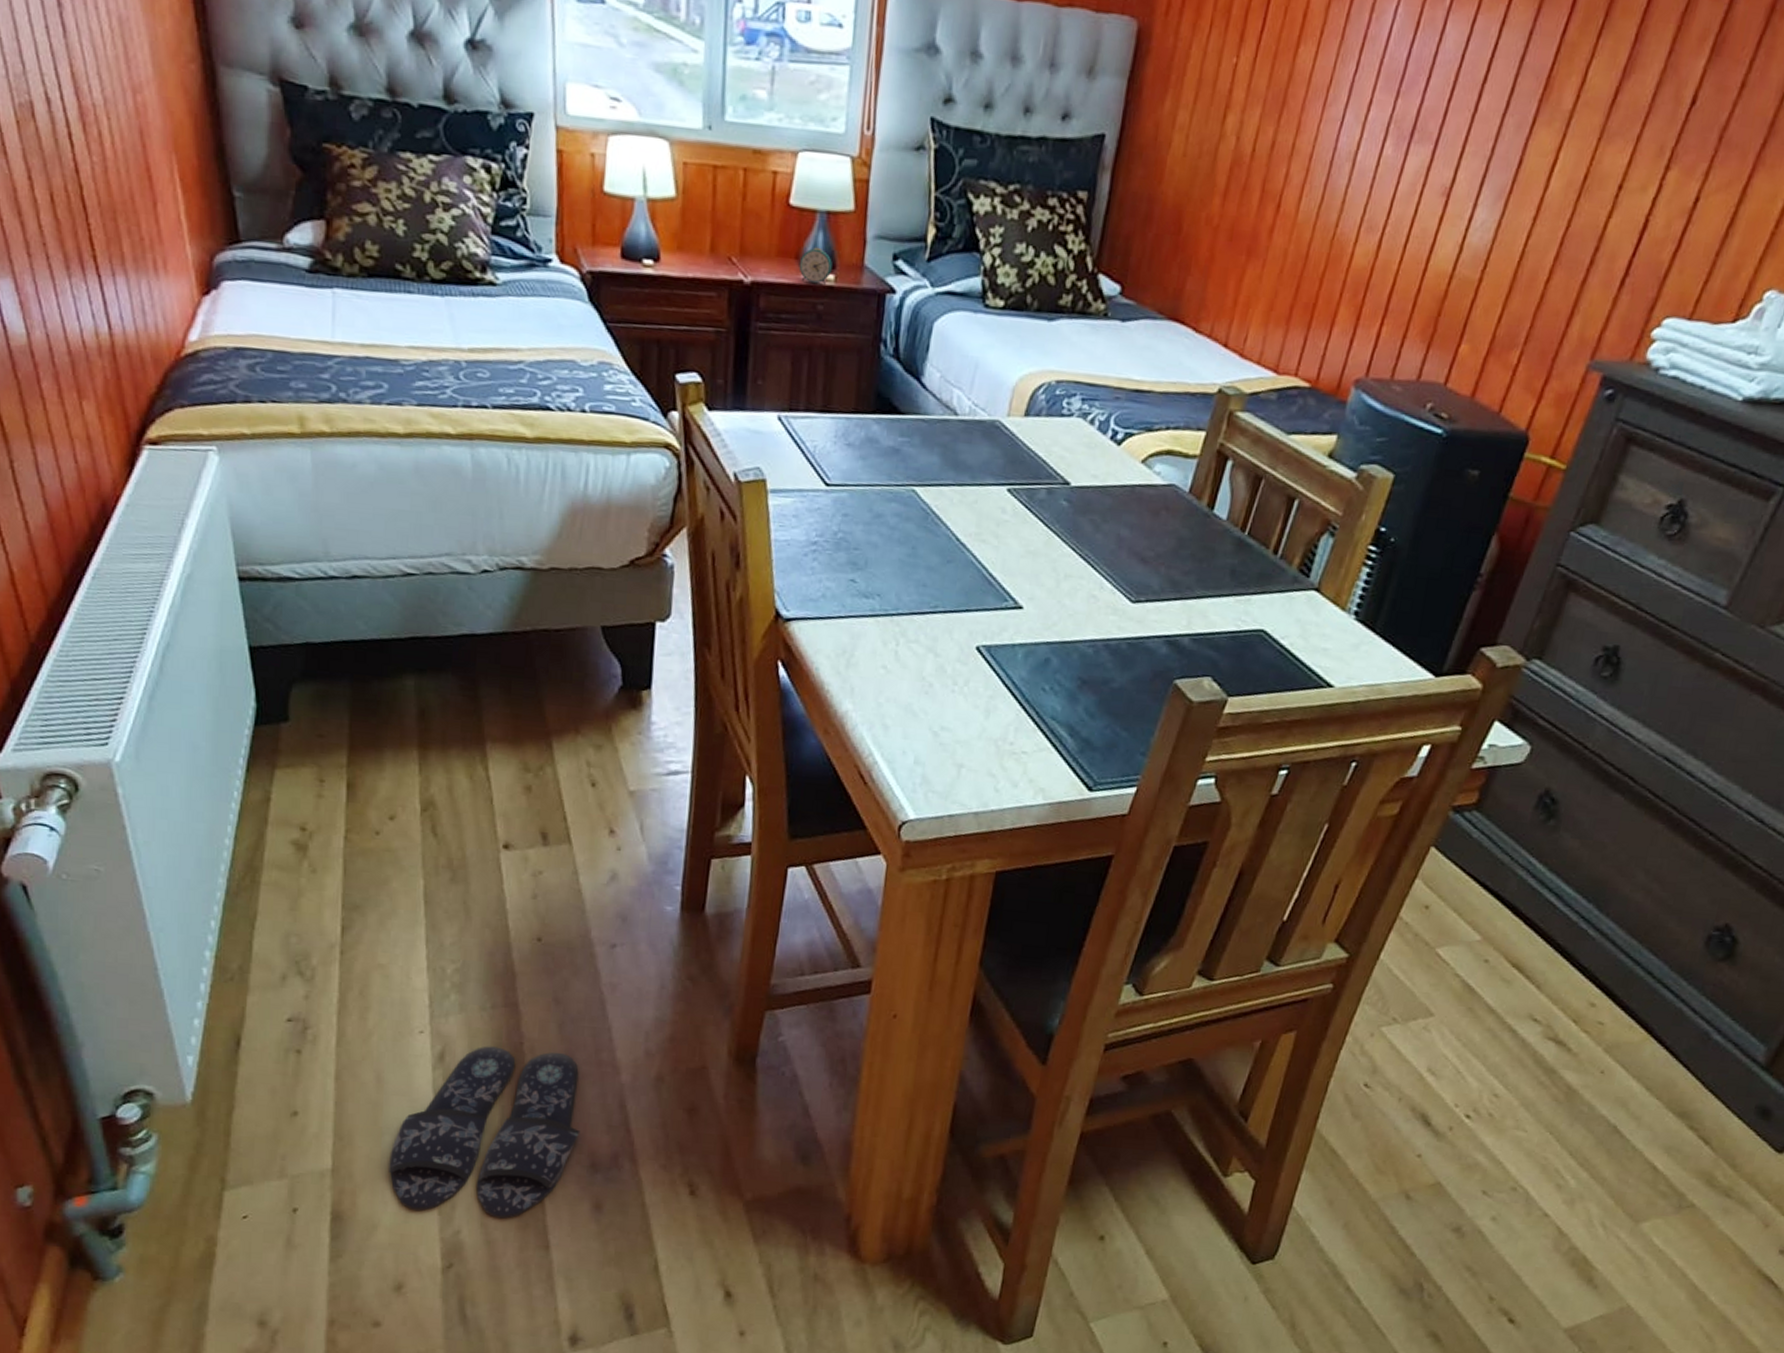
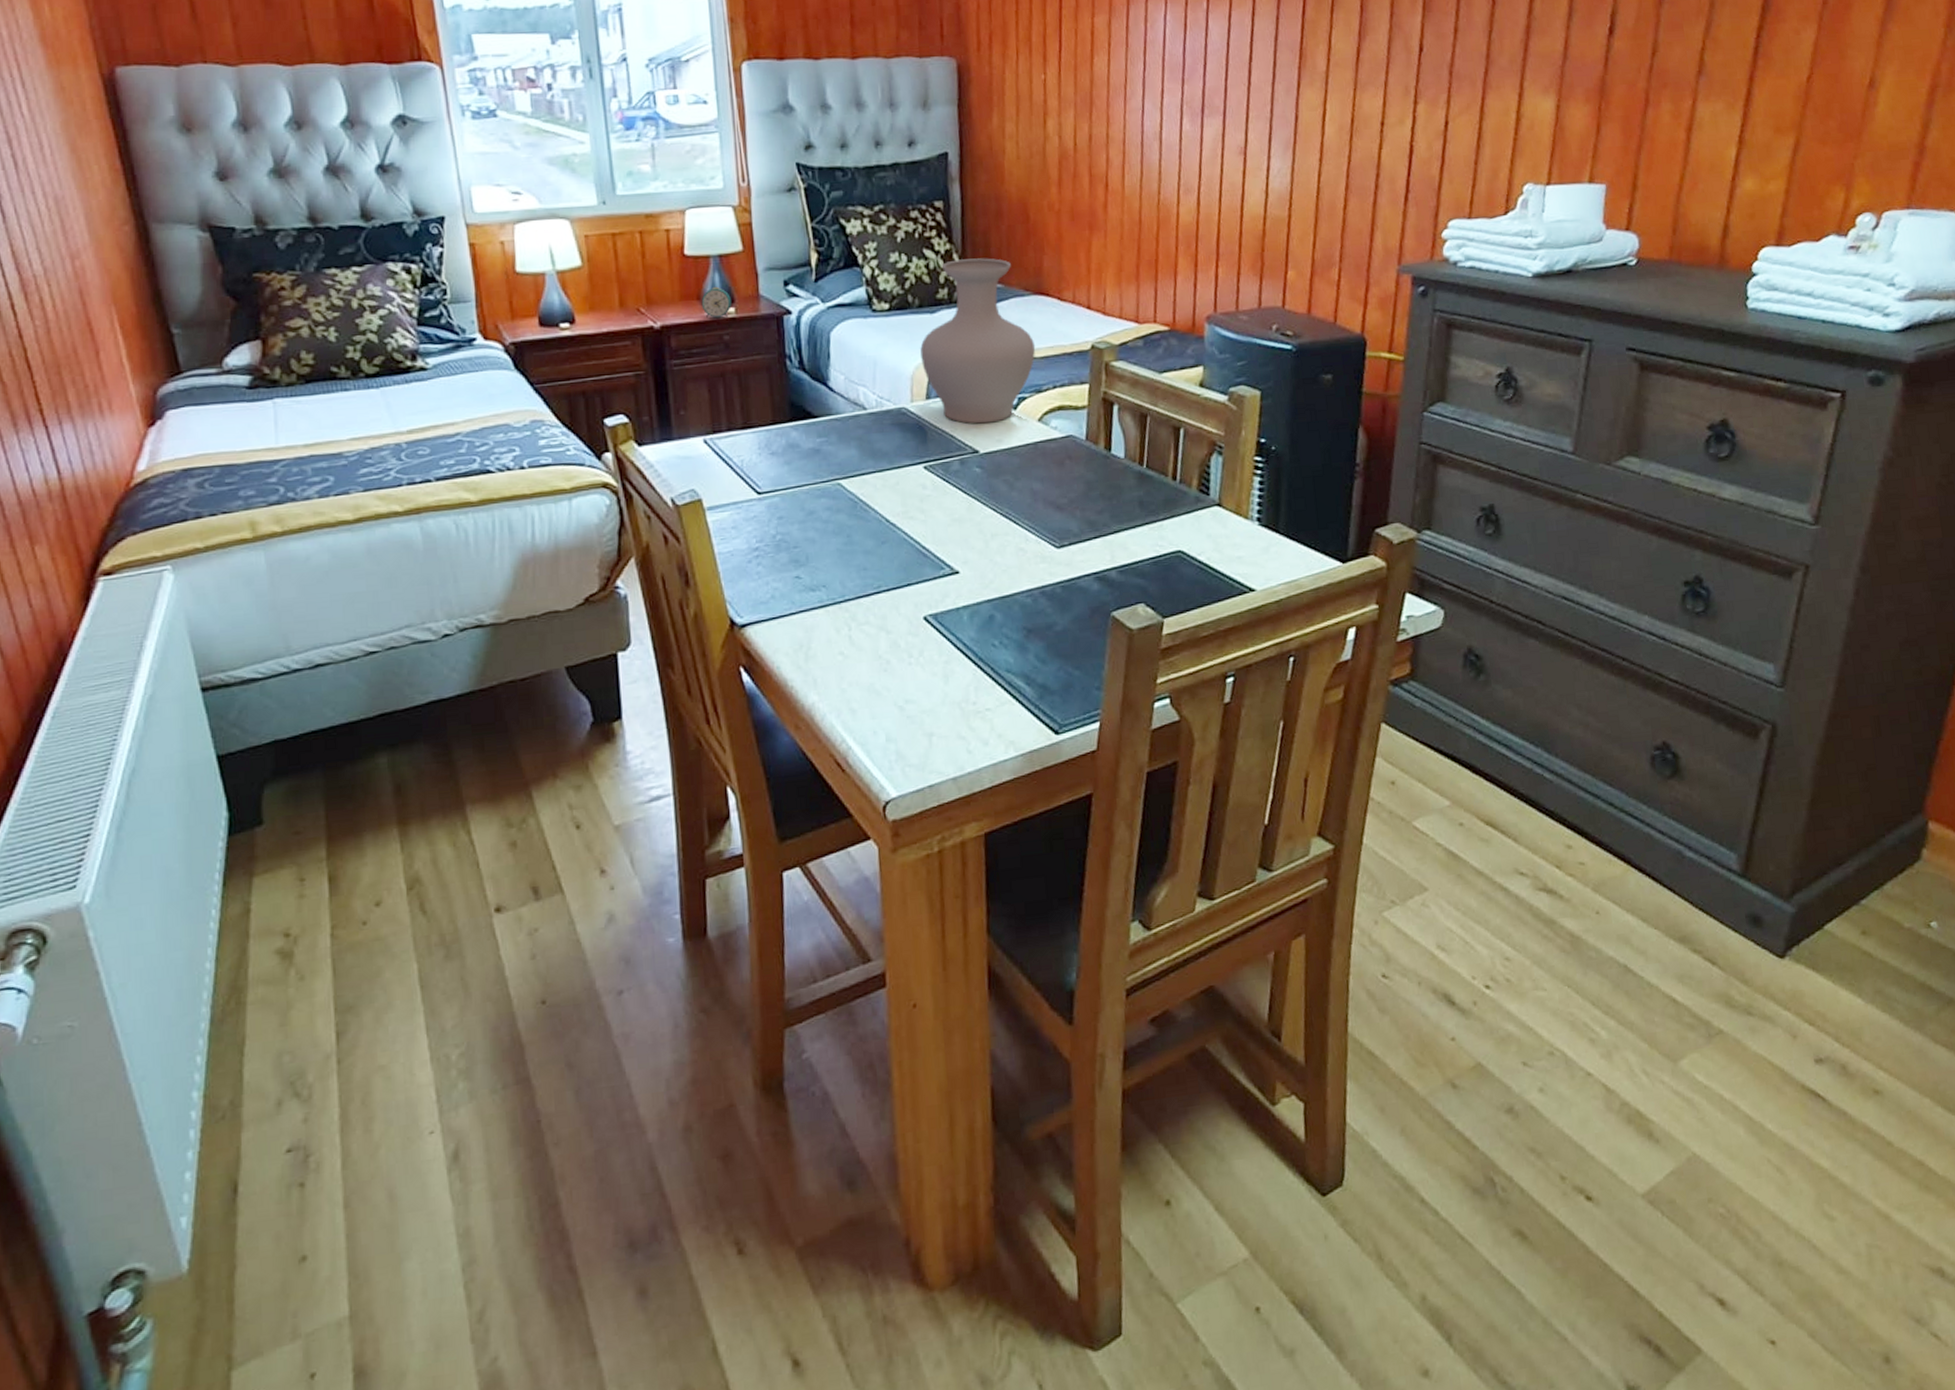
slippers: present [389,1046,581,1219] -> none [411,1122,613,1344]
vase: none [1027,263,1157,455] -> present [920,258,1036,424]

